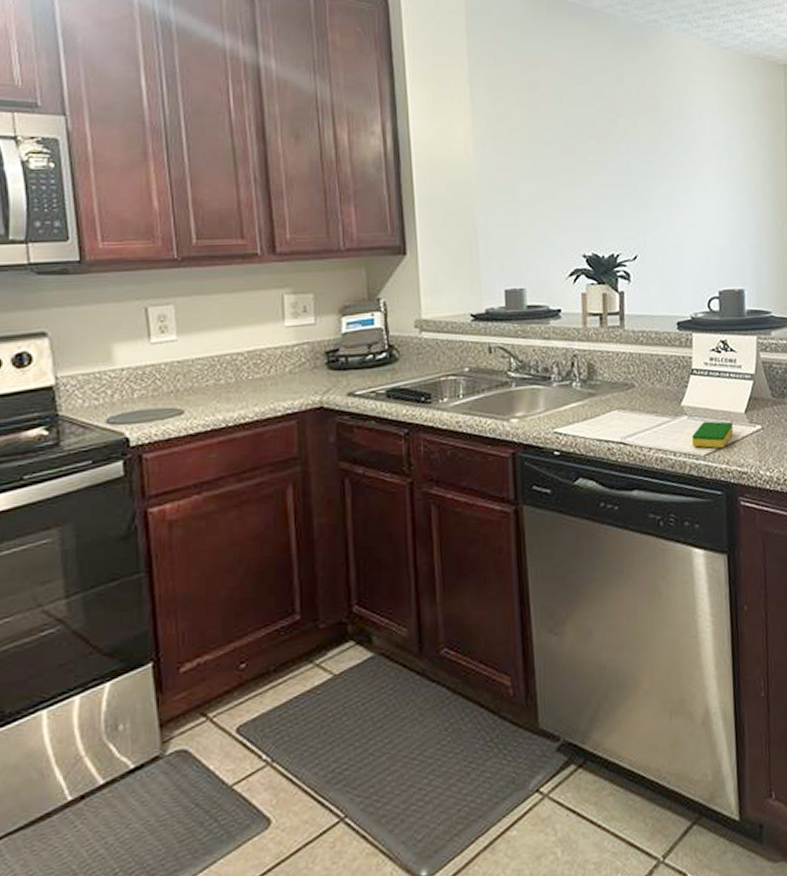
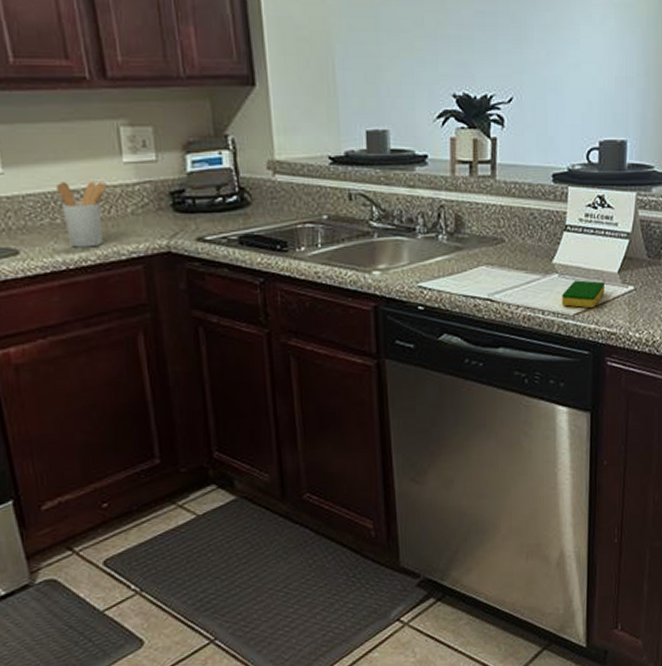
utensil holder: none [222,344,269,406] -> present [55,181,107,248]

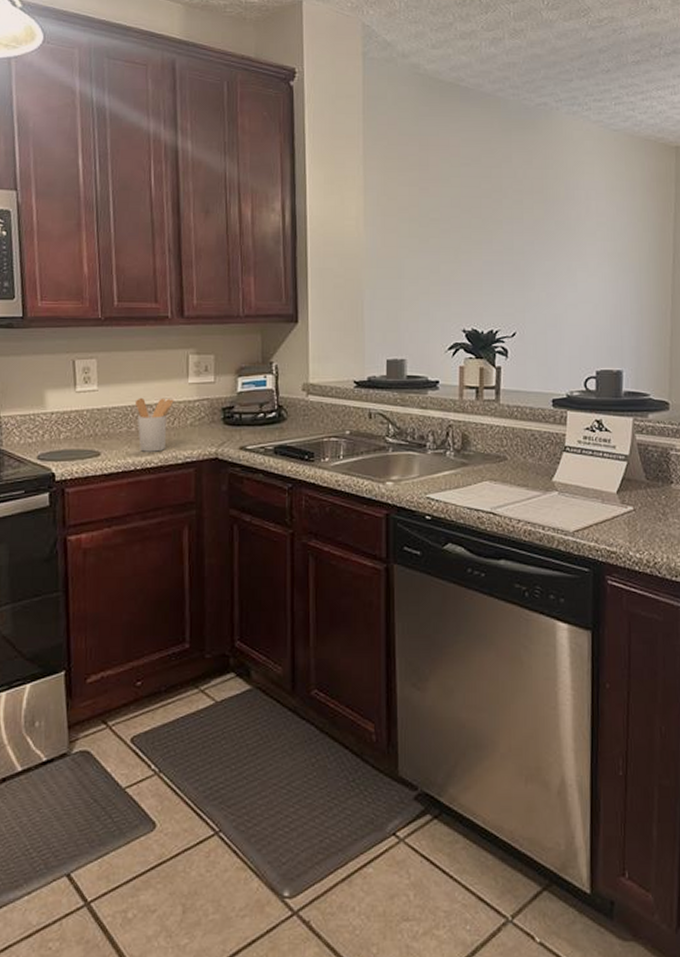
dish sponge: present [561,280,605,309] -> none [561,499,604,527]

